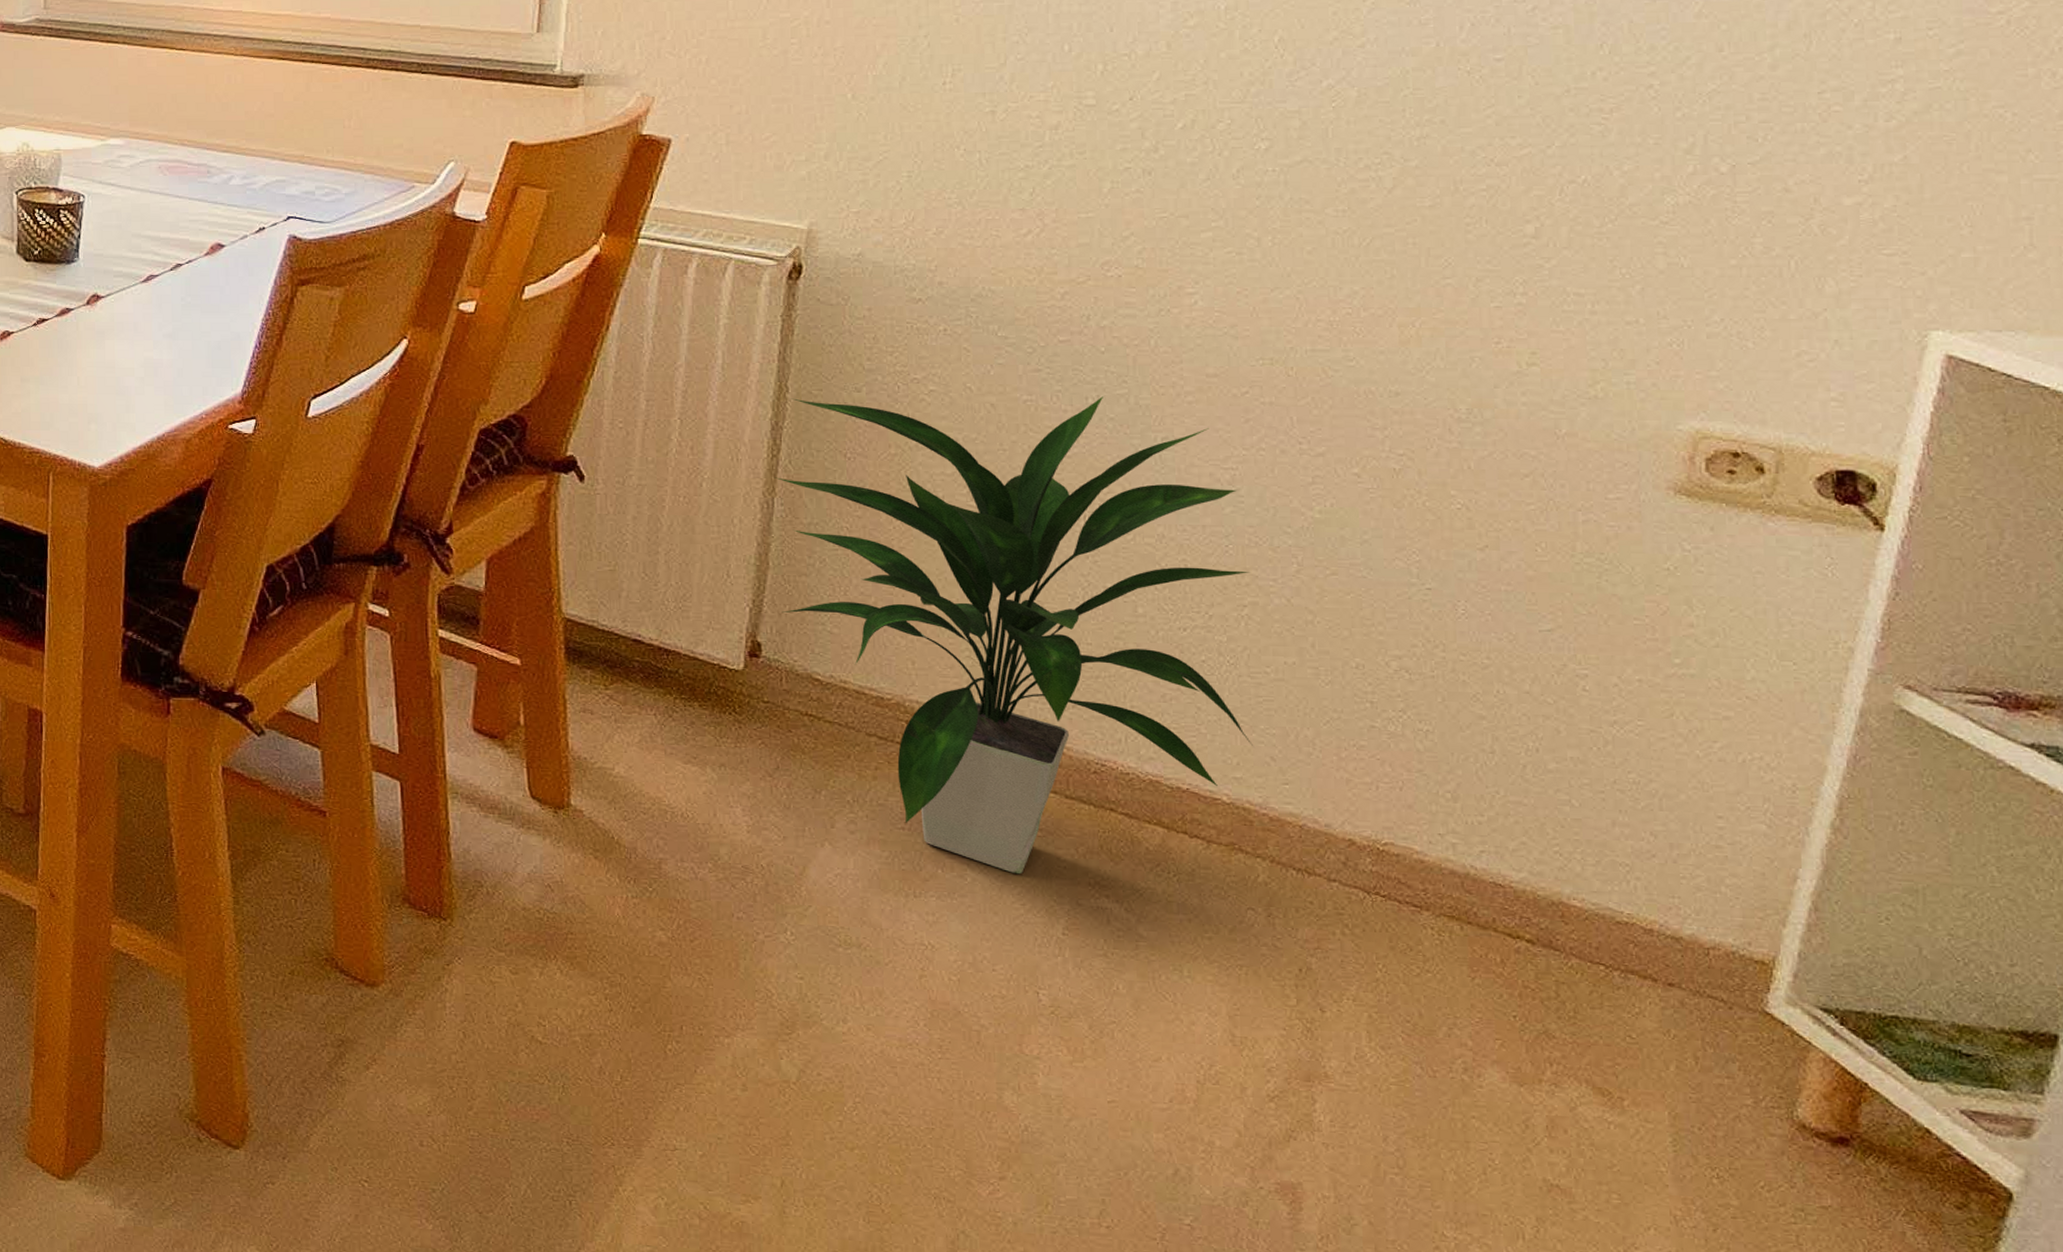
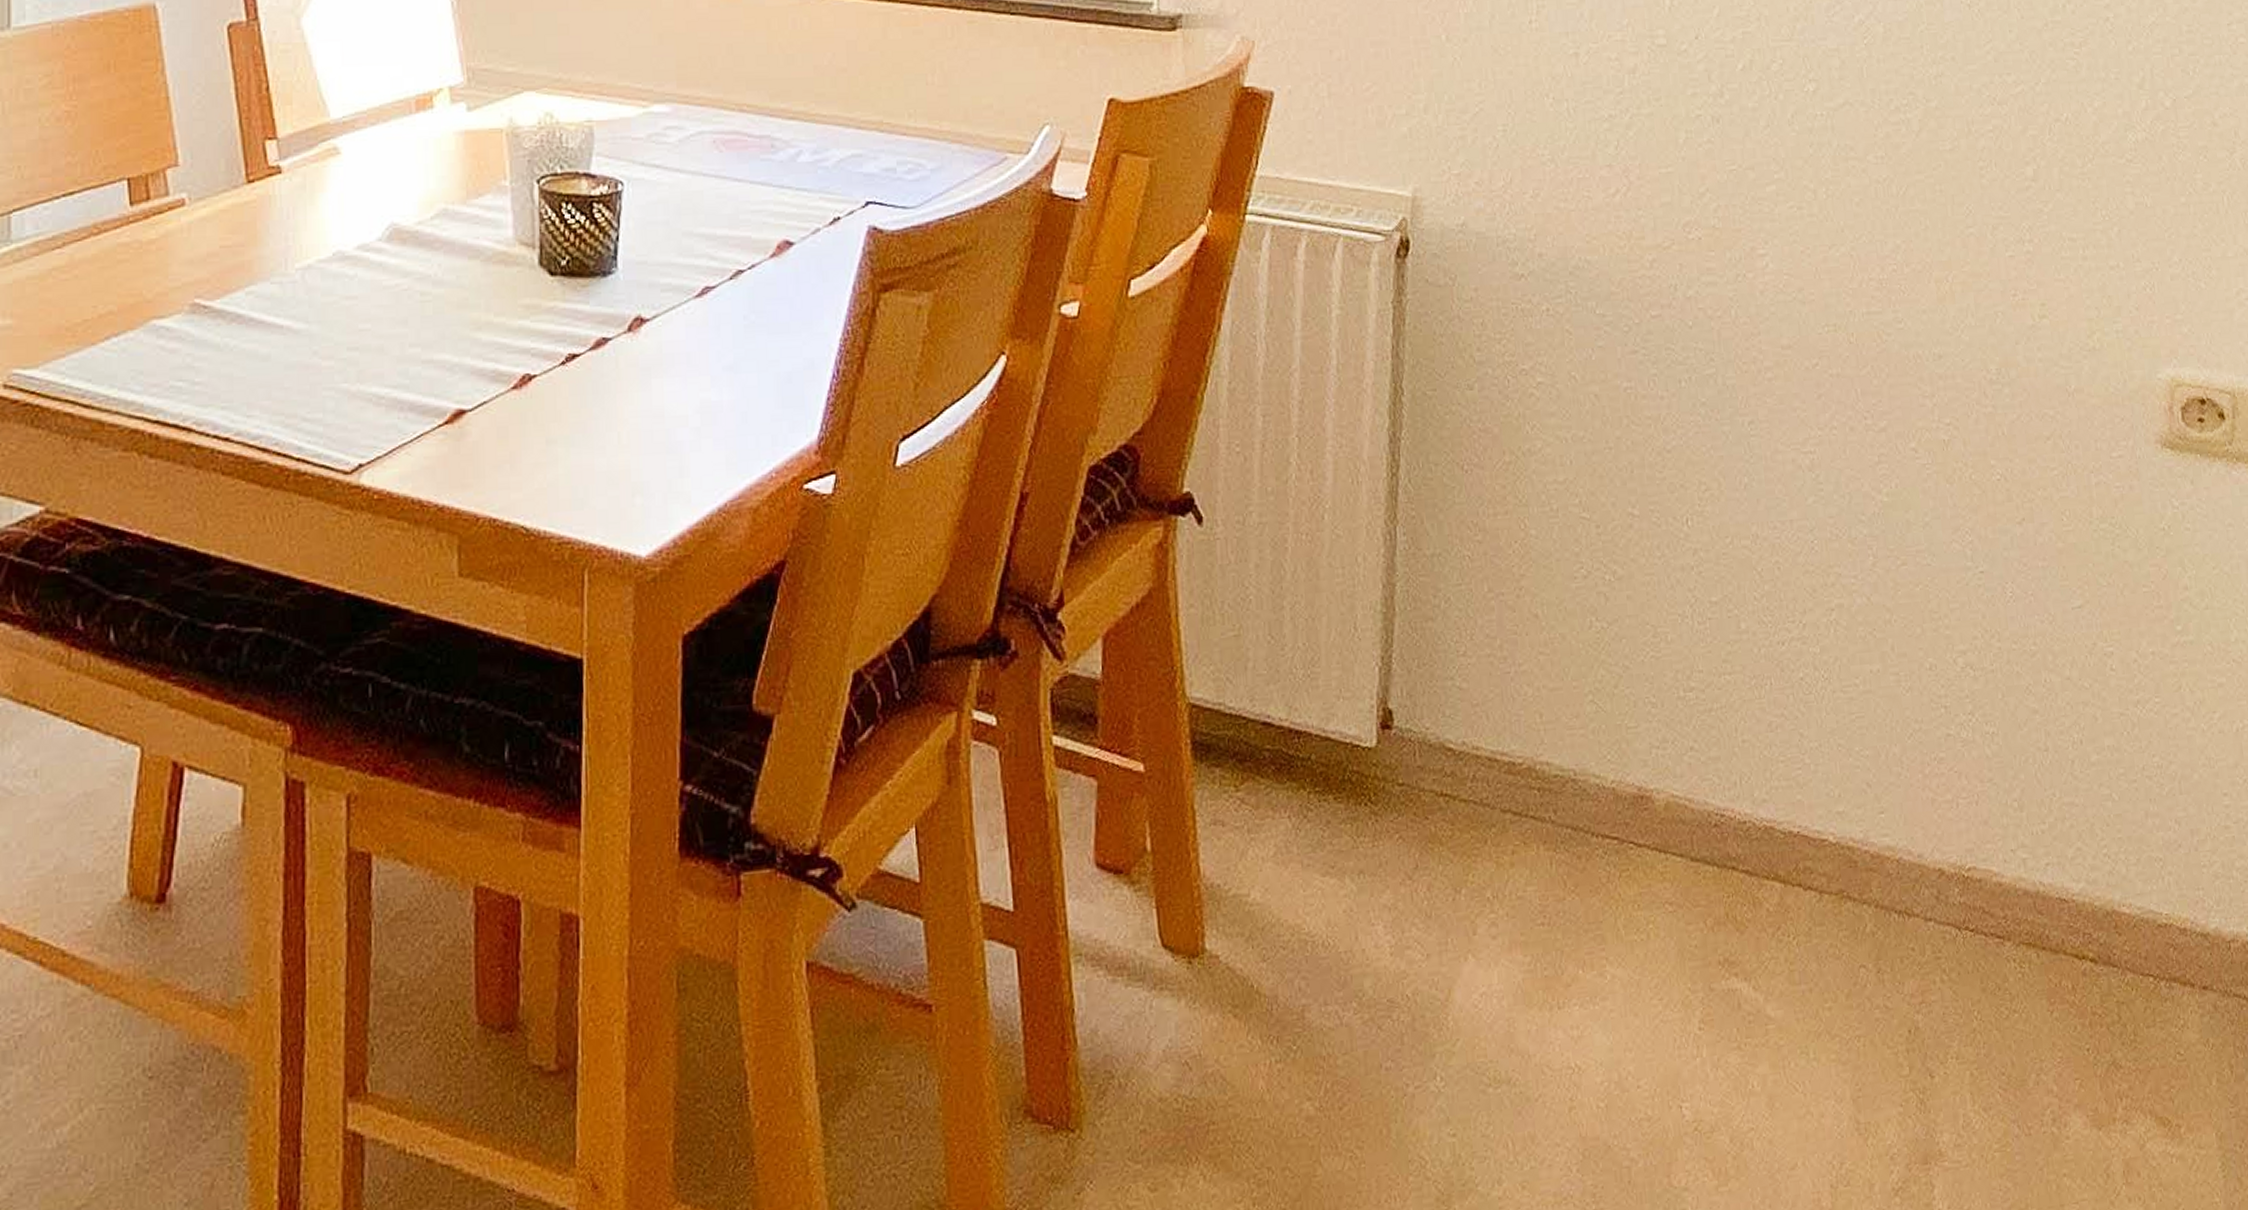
indoor plant: present [775,396,1253,875] -> none [1396,378,1851,963]

